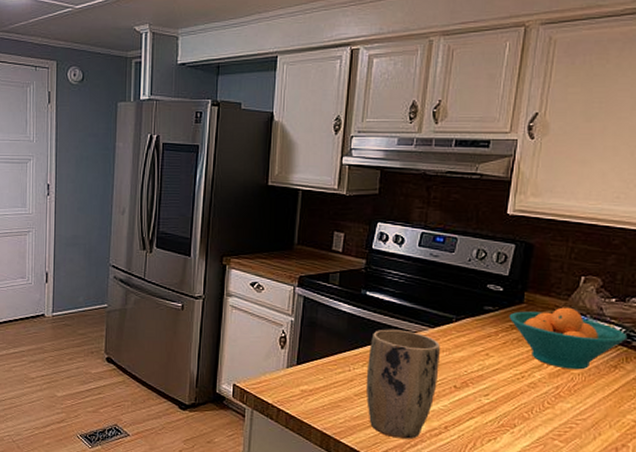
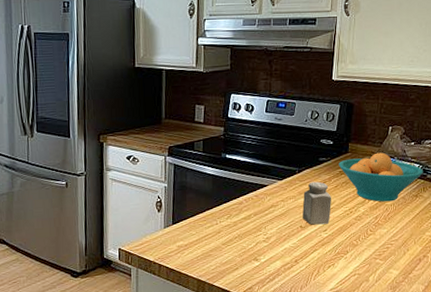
plant pot: present [366,329,440,439] -> none [230,184,288,276]
salt shaker: none [456,334,497,388] -> present [302,181,331,225]

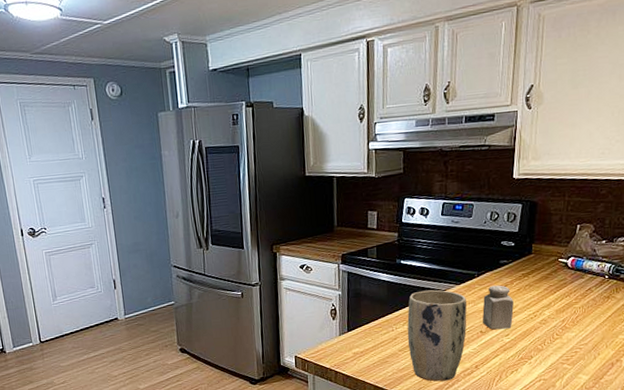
plant pot: none [230,184,288,276] -> present [407,289,467,382]
fruit bowl: present [338,152,424,202] -> none [521,252,617,305]

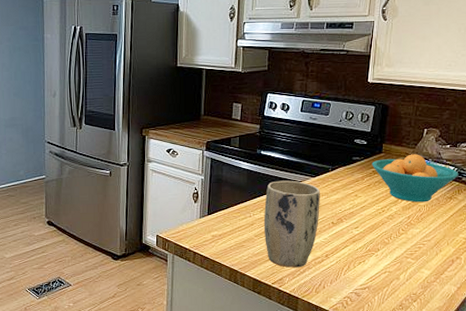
salt shaker: present [482,285,514,330] -> none [333,180,364,222]
fruit bowl: none [521,252,617,305] -> present [372,154,459,203]

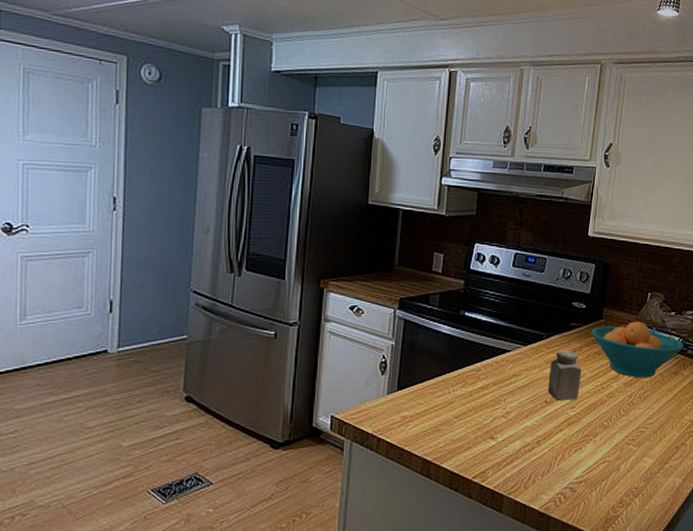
plant pot: present [263,180,320,268] -> none [465,349,532,457]
salt shaker: none [333,180,364,222] -> present [547,350,581,400]

